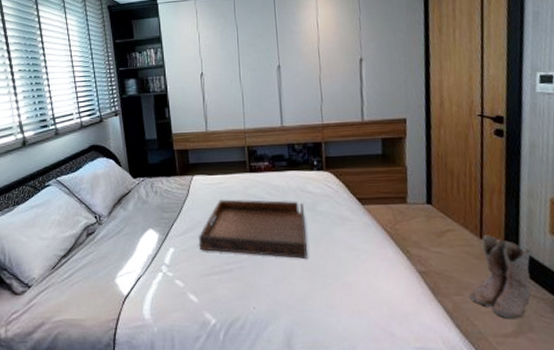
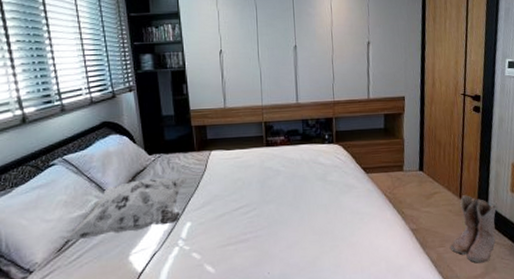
decorative pillow: none [57,201,172,260] -> present [64,177,189,242]
serving tray: present [198,199,308,259] -> none [215,171,318,225]

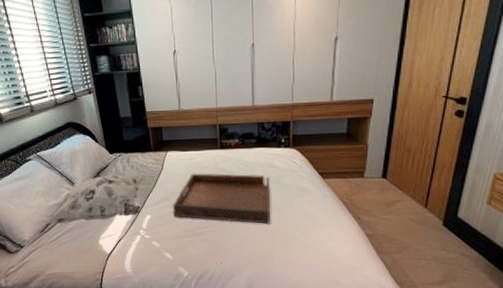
serving tray: none [215,171,318,225] -> present [172,173,271,224]
boots: present [450,195,497,263] -> none [408,205,468,271]

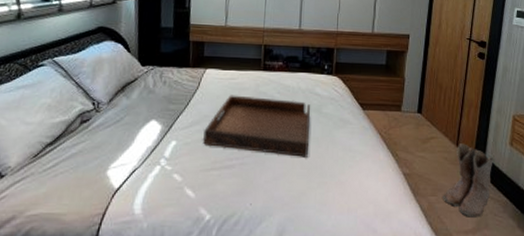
decorative pillow: present [45,175,147,225] -> none [41,90,180,148]
boots: none [408,205,468,271] -> present [443,143,494,217]

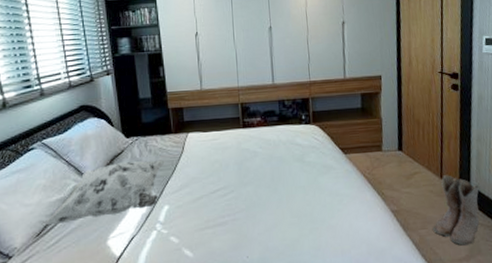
decorative pillow: none [41,90,180,148] -> present [43,159,166,226]
serving tray: present [202,95,311,157] -> none [193,153,297,207]

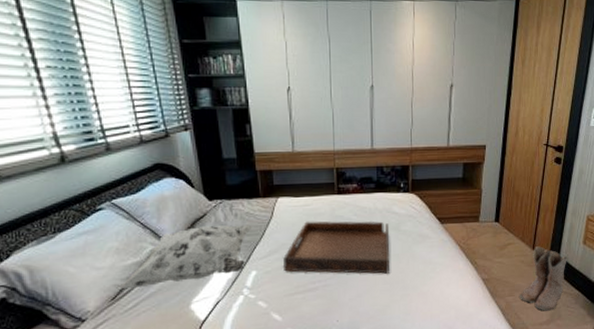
serving tray: none [193,153,297,207] -> present [282,220,390,274]

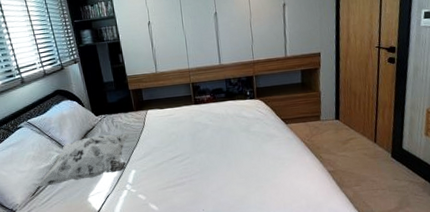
serving tray: present [282,220,390,274] -> none [155,124,244,171]
boots: present [519,246,568,311] -> none [366,139,411,199]

